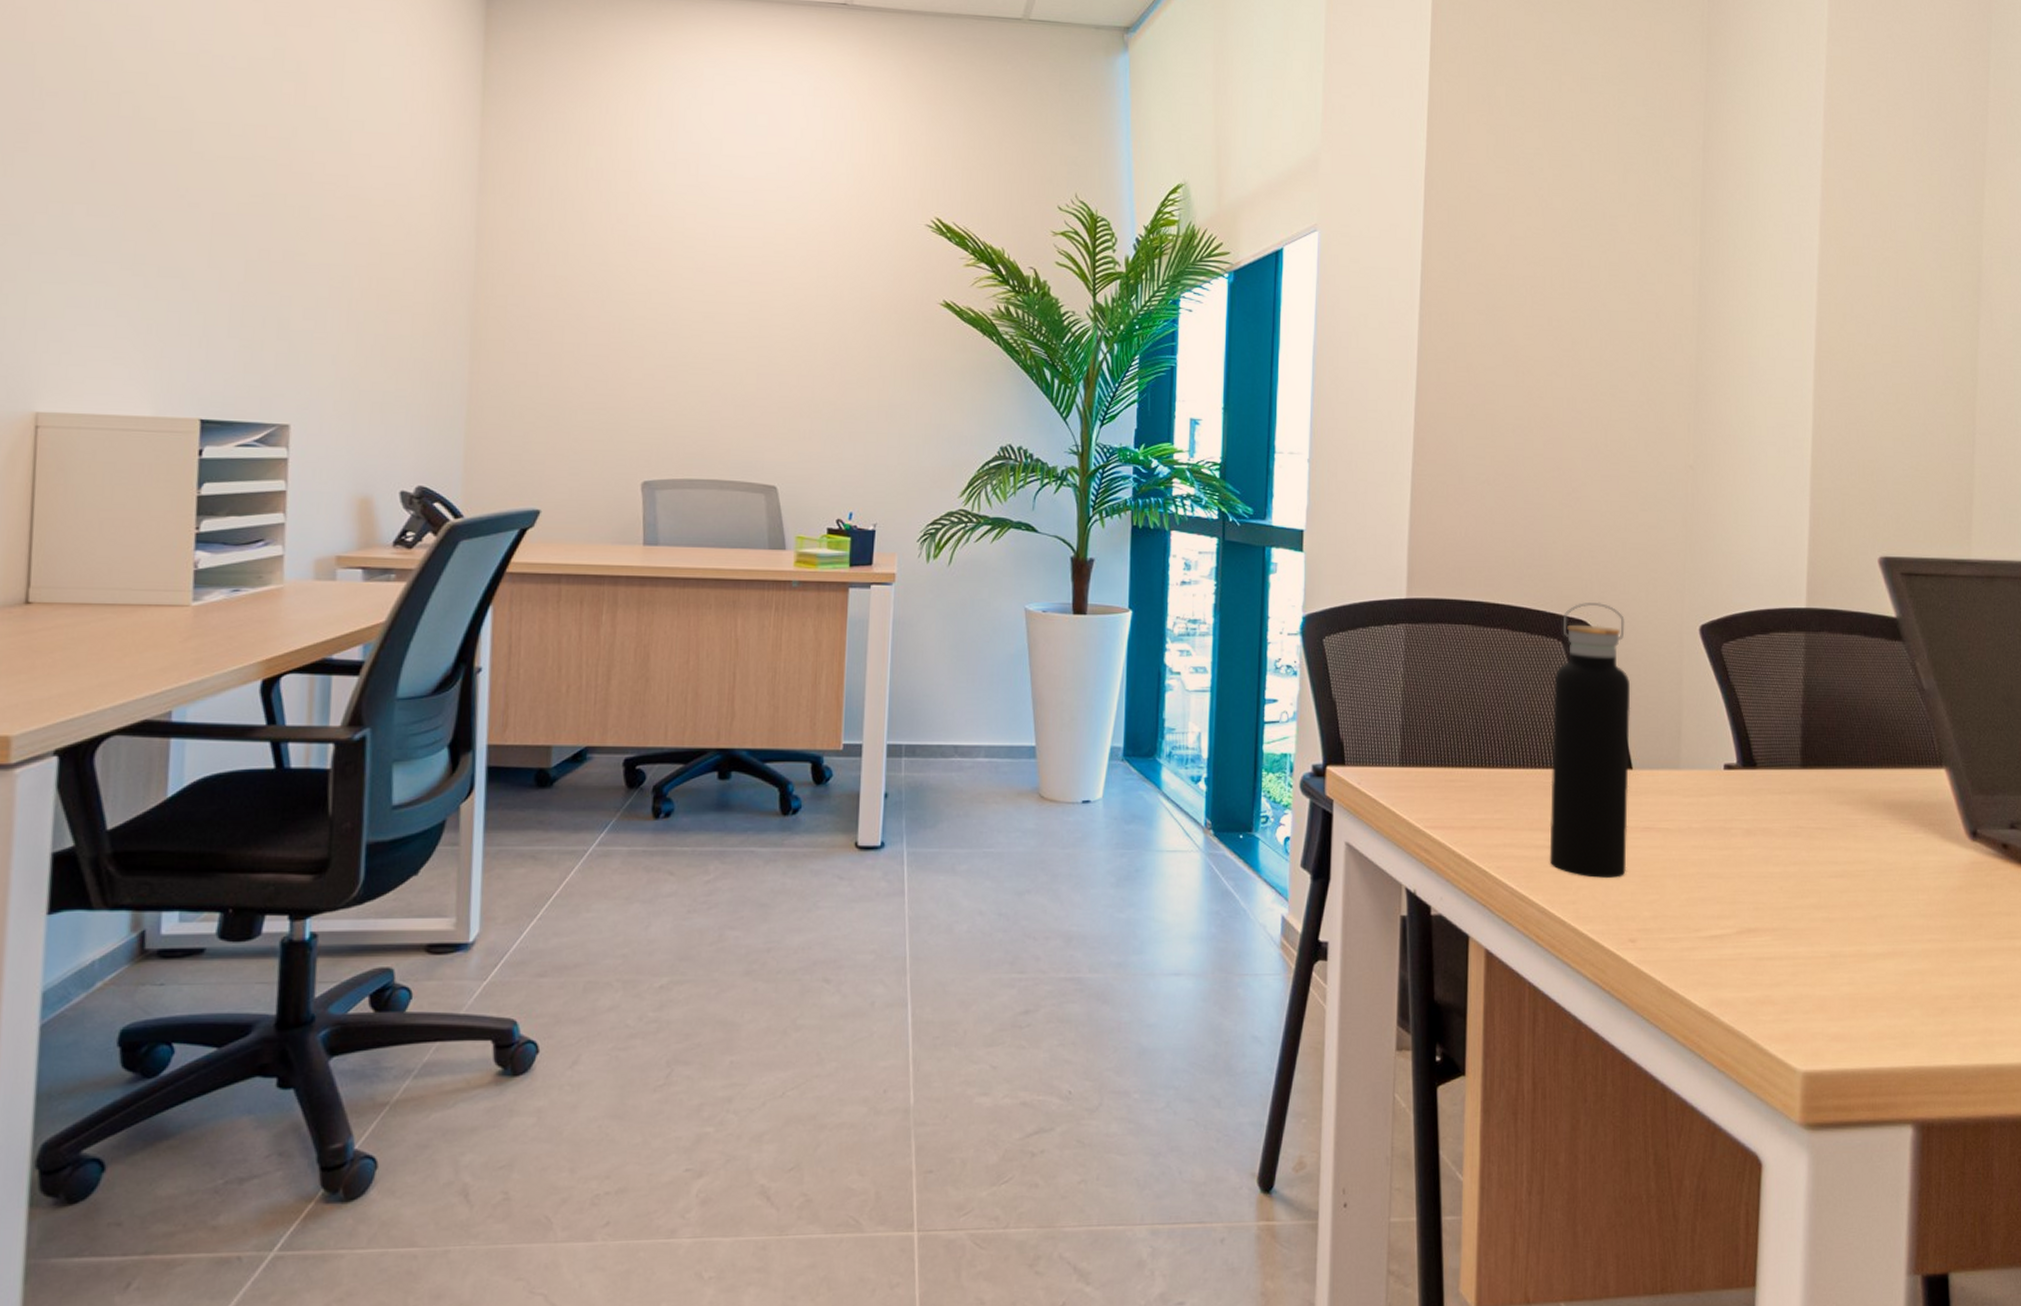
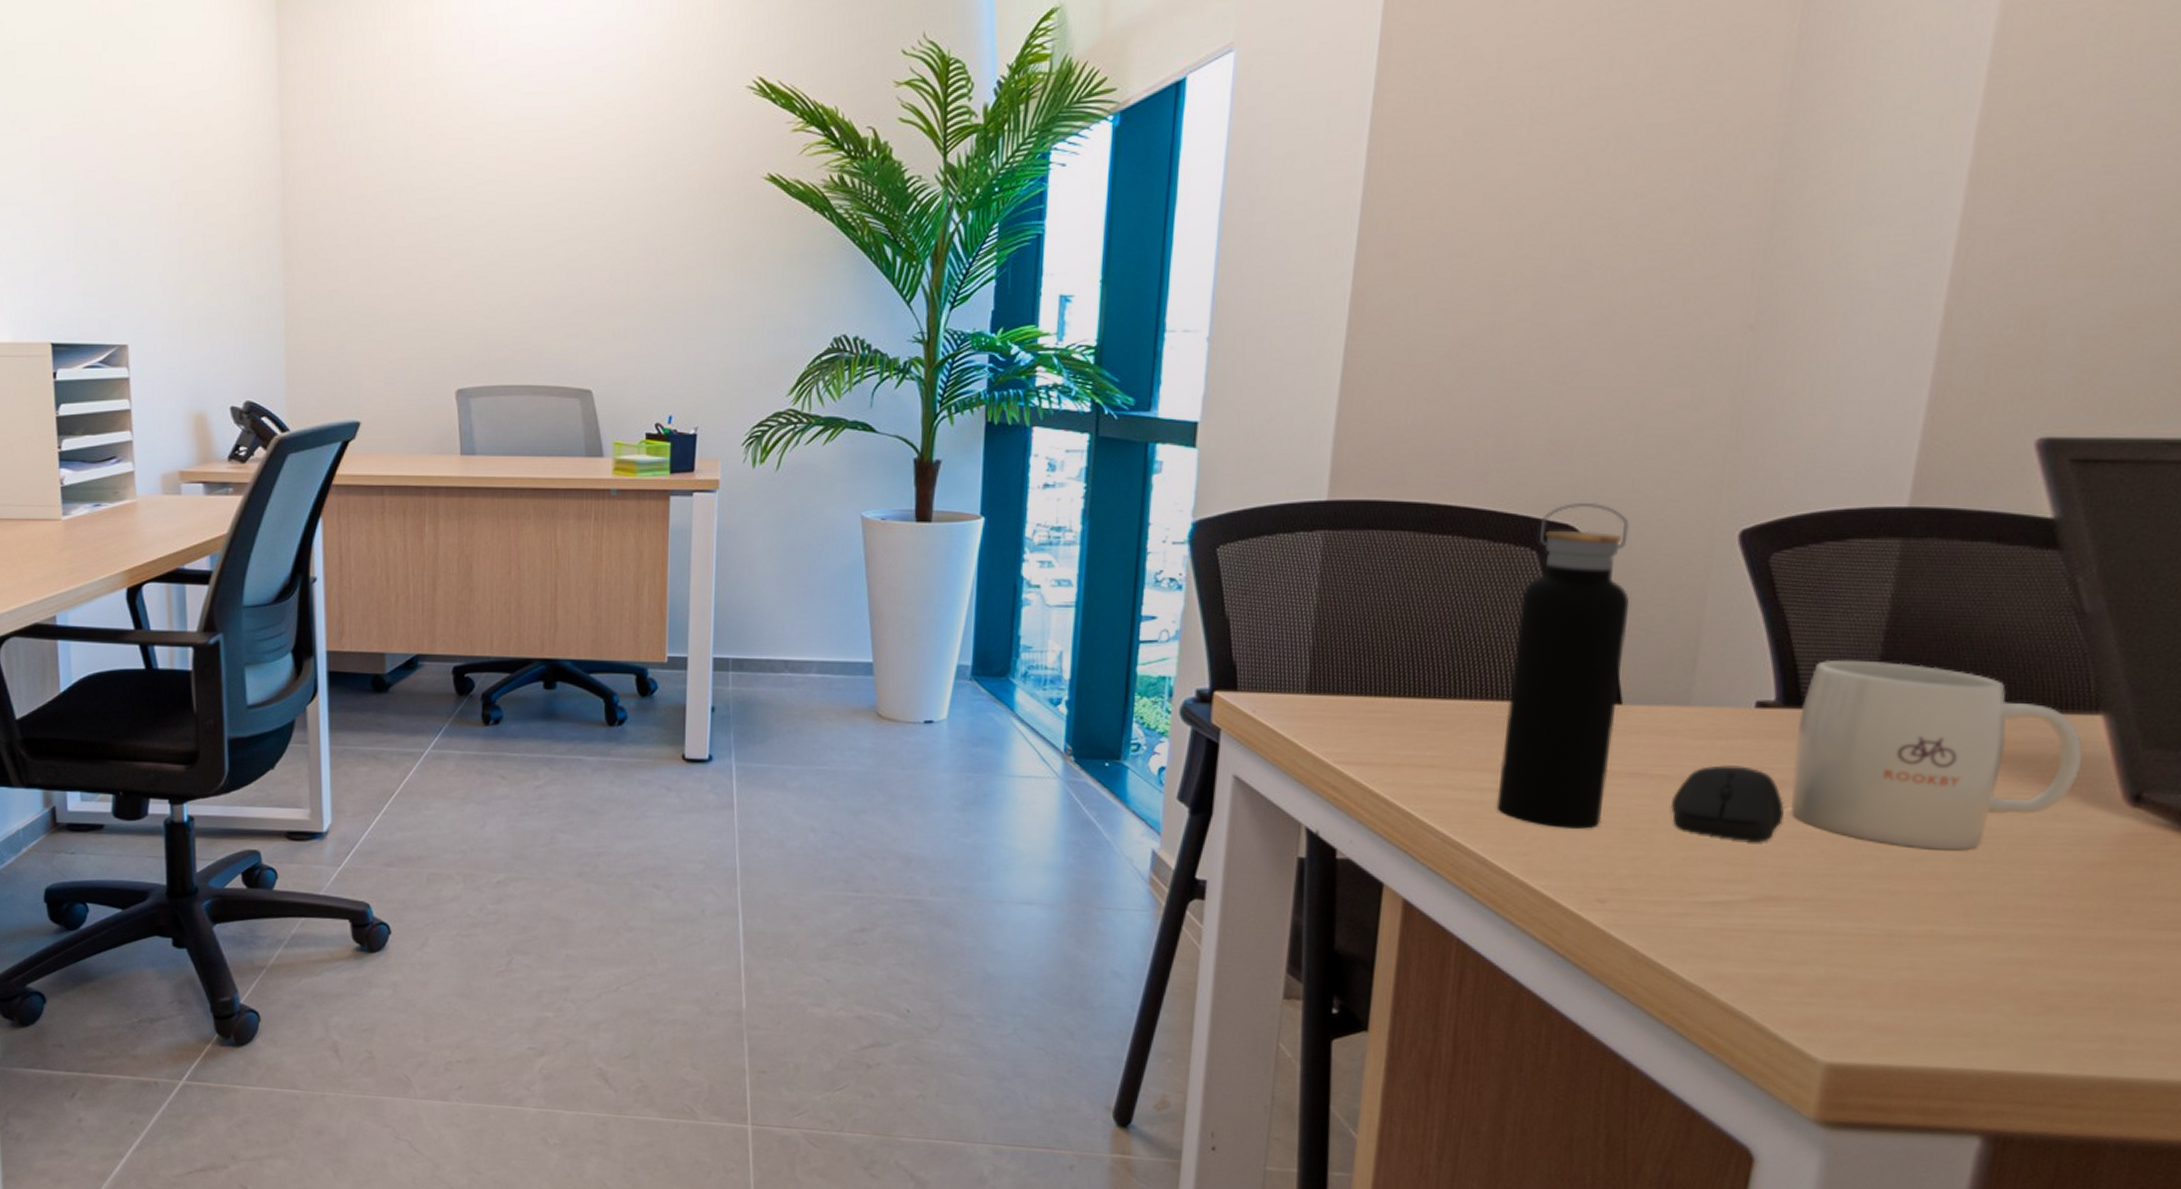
computer mouse: none [1675,818,1752,883] -> present [1672,765,1785,843]
mug: none [1753,728,1937,882] -> present [1791,659,2082,851]

